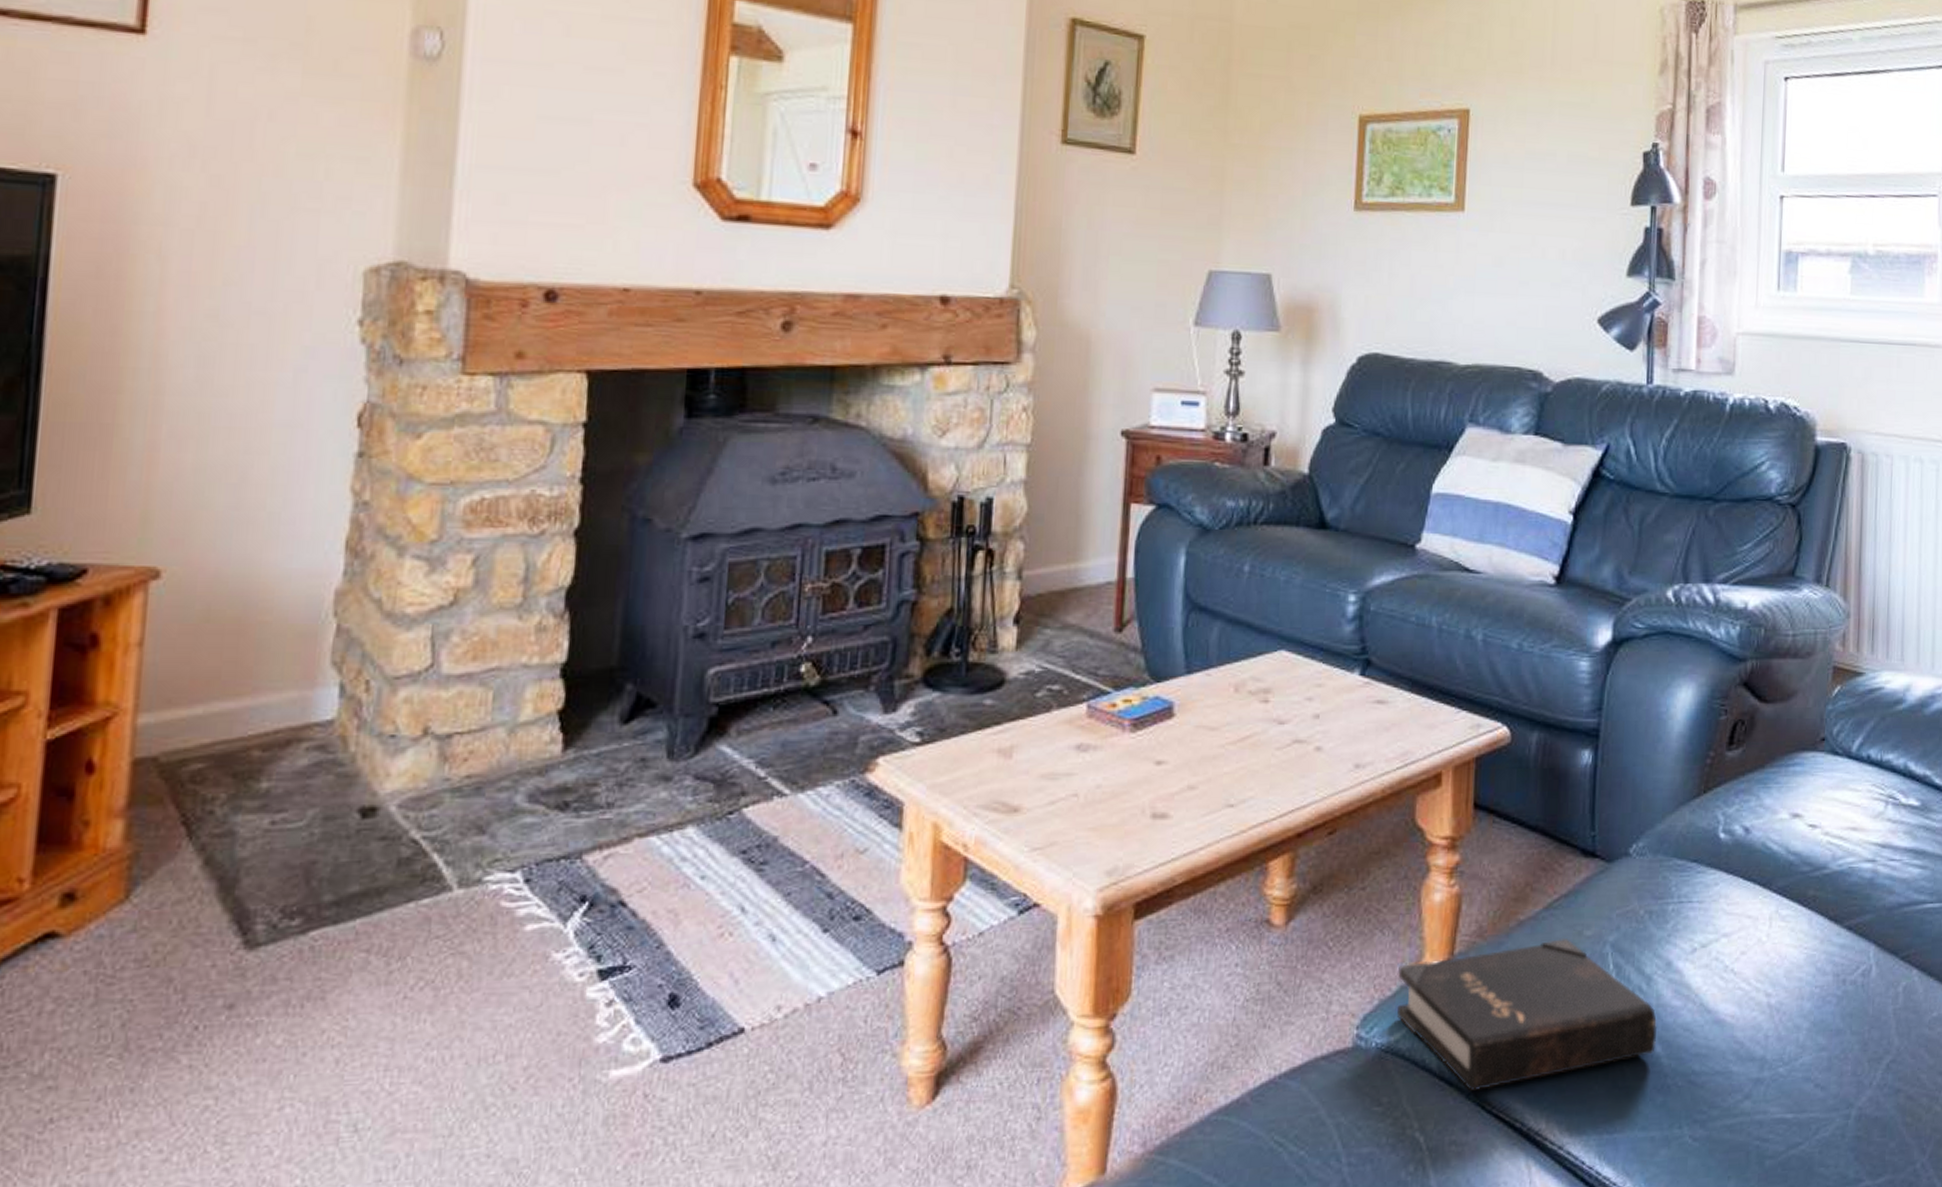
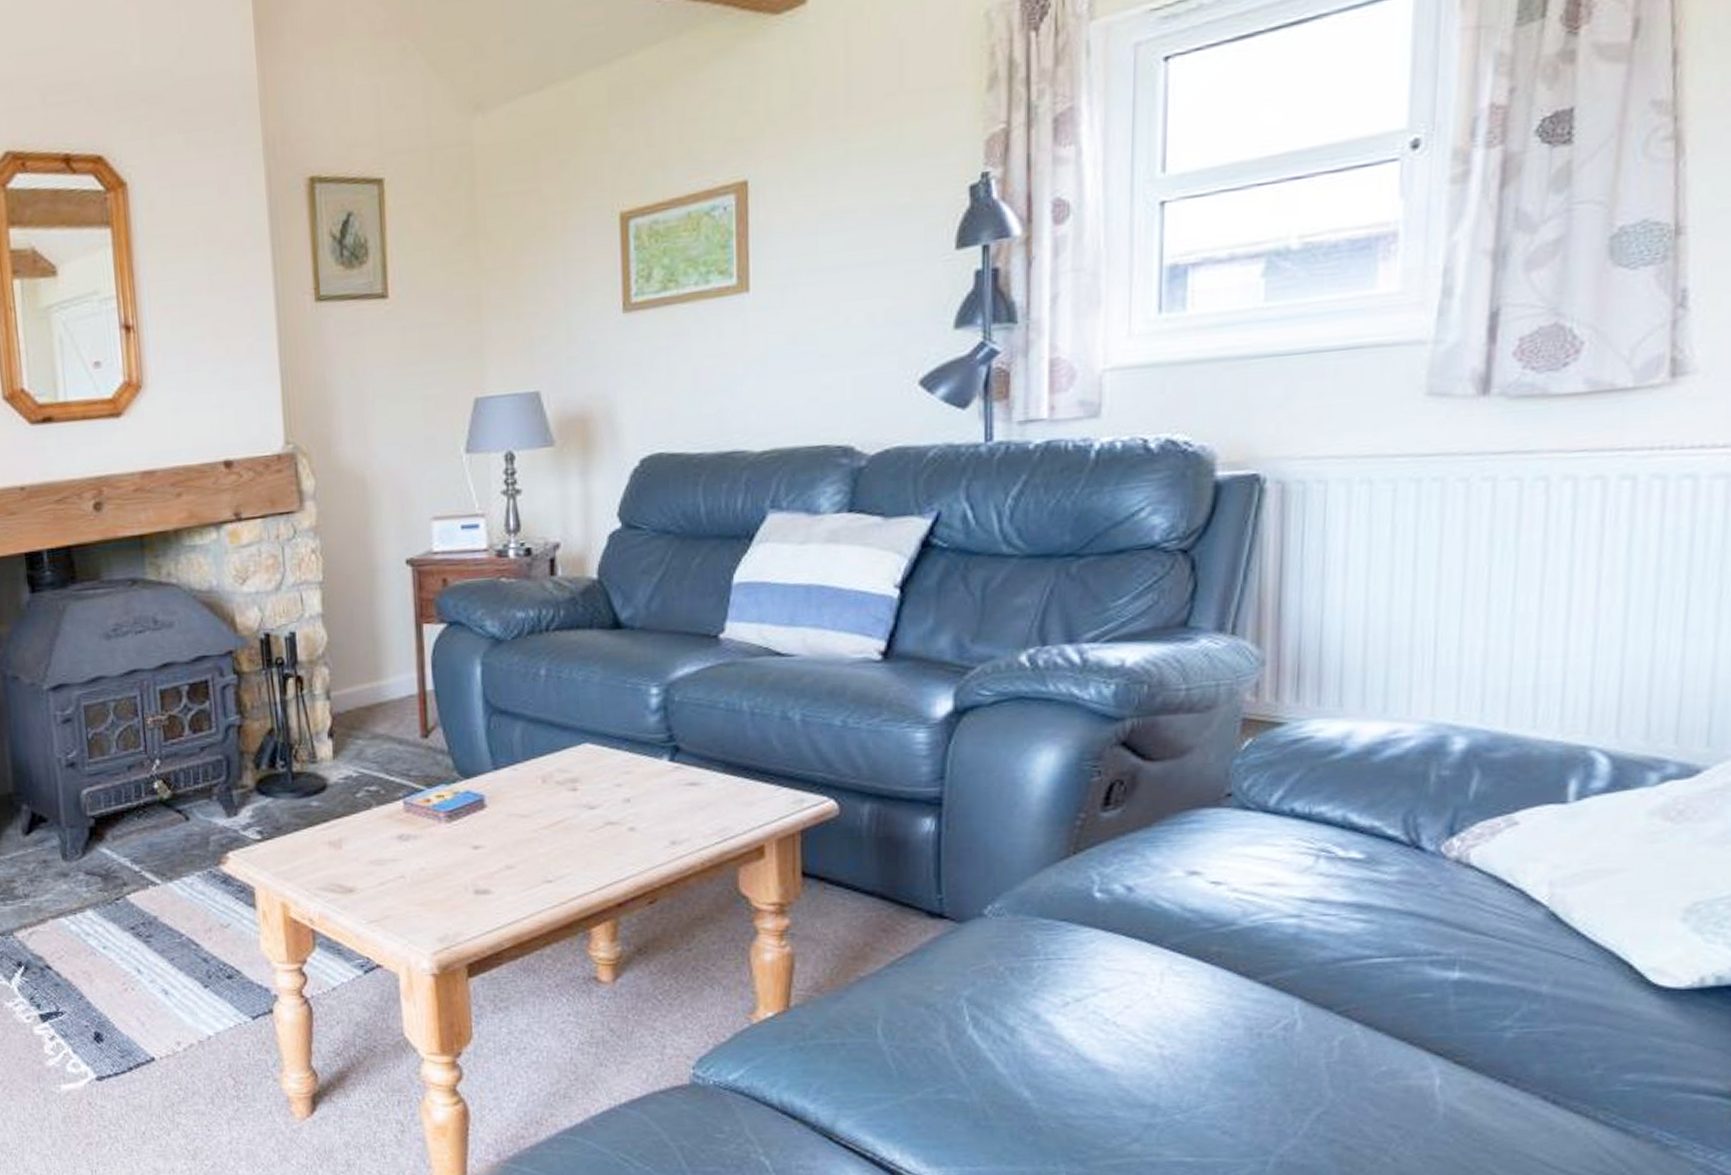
hardback book: present [1396,937,1657,1092] -> none [732,992,1023,1125]

